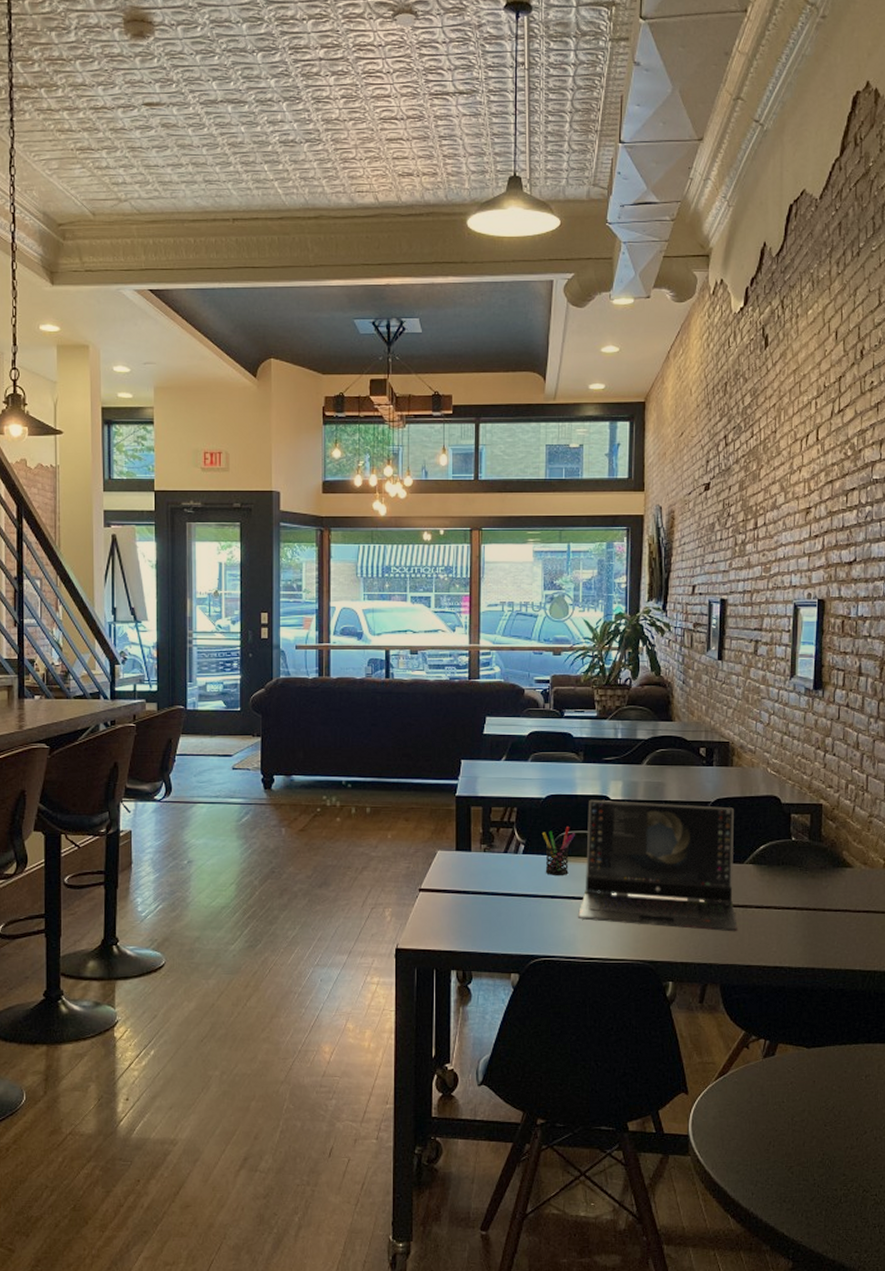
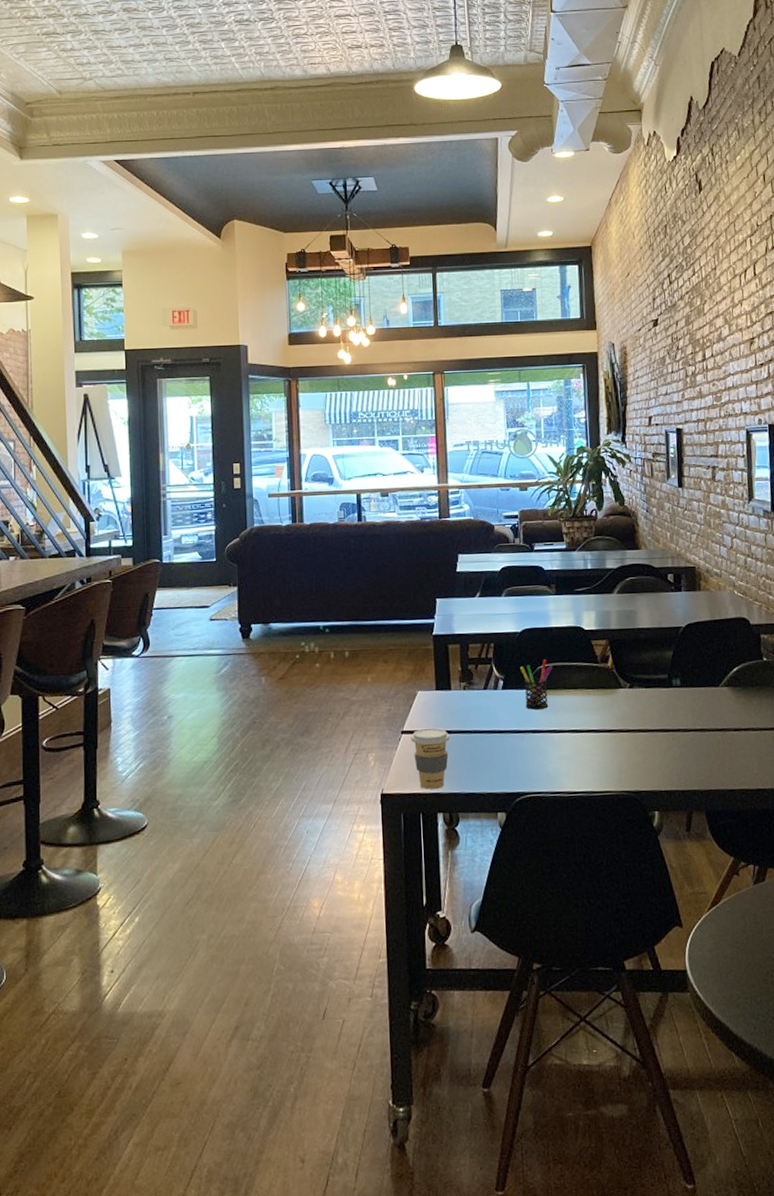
coffee cup: none [428,887,468,947] -> present [410,728,450,789]
laptop computer: present [577,799,737,932] -> none [560,631,718,757]

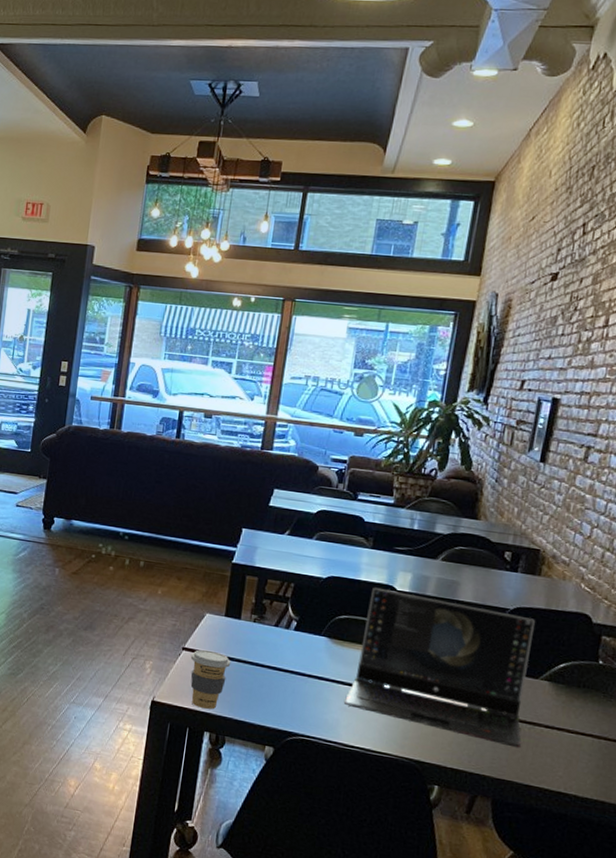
pen holder: present [520,660,552,710] -> none [315,611,353,659]
laptop computer: none [560,631,718,757] -> present [343,587,535,749]

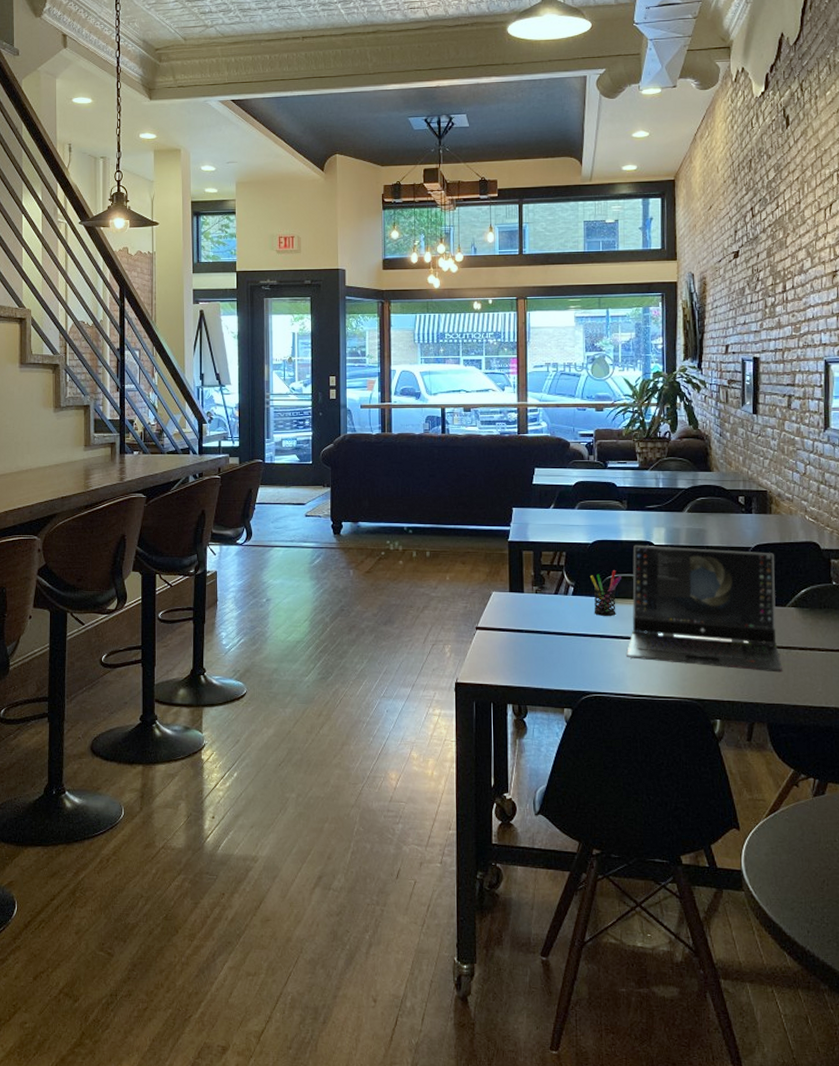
coffee cup: present [190,649,231,710] -> none [484,626,522,682]
pen holder: none [315,611,353,659] -> present [590,570,621,616]

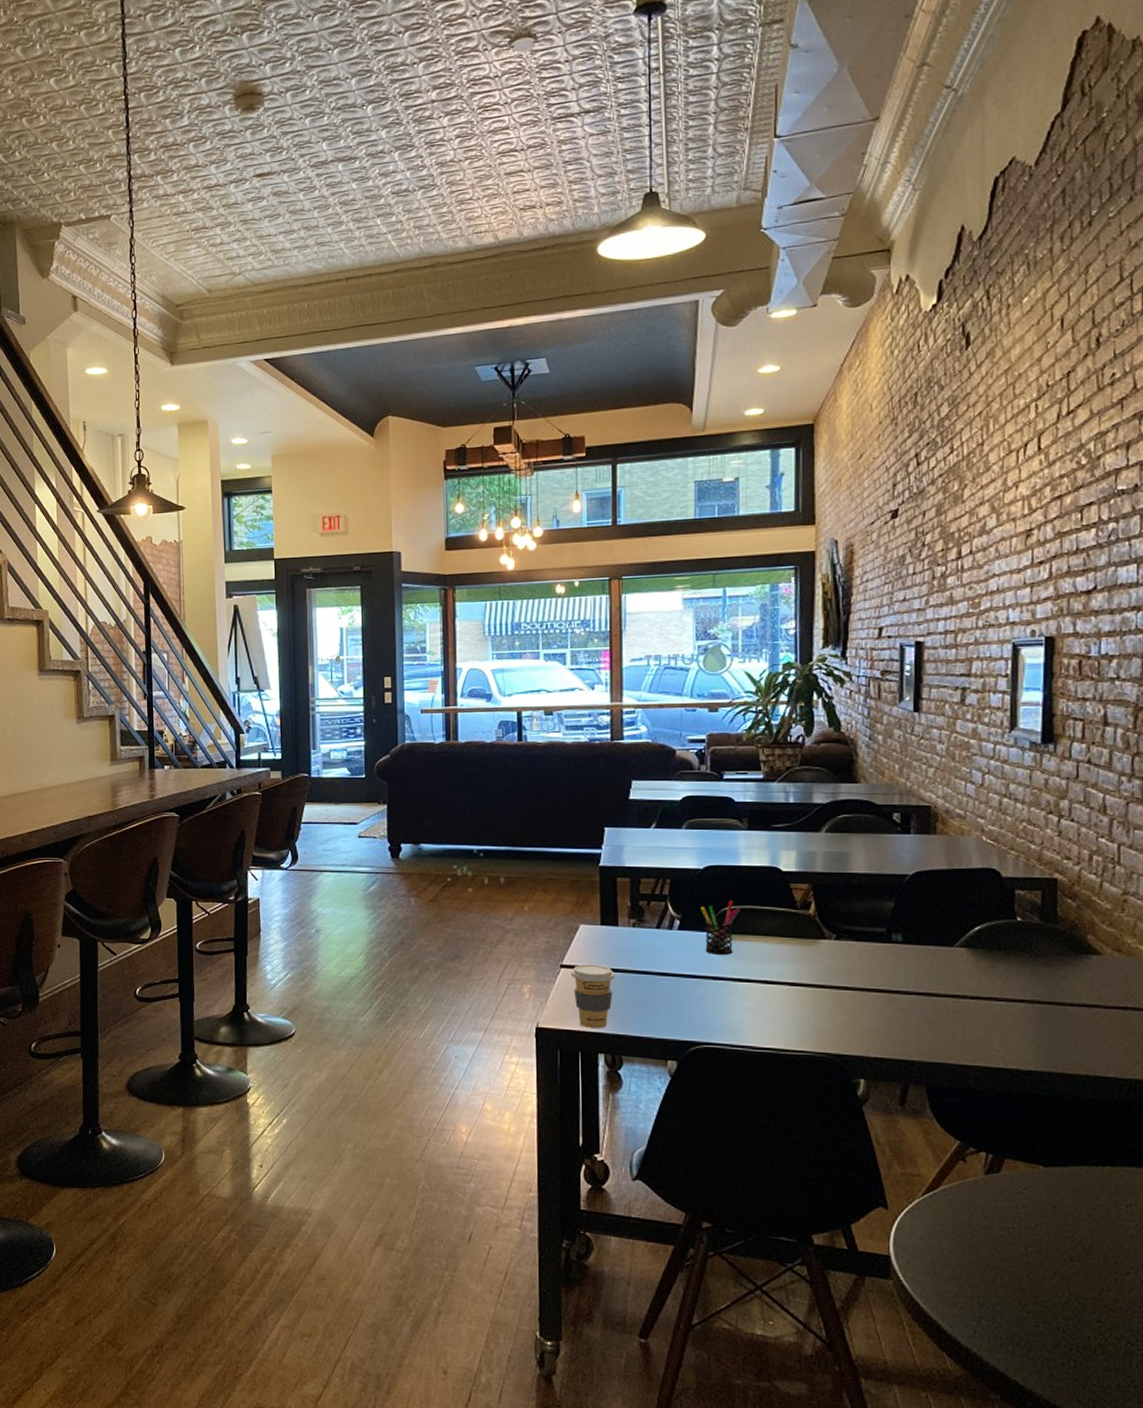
coffee cup: none [484,626,522,682] -> present [570,964,616,1028]
laptop computer: present [625,545,782,673] -> none [744,871,947,1026]

